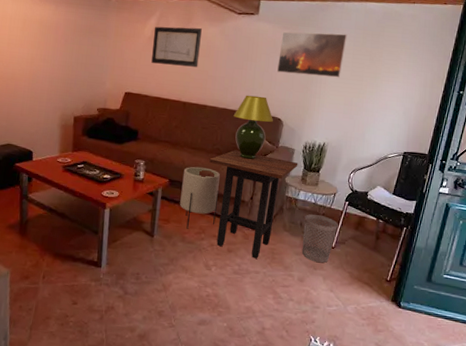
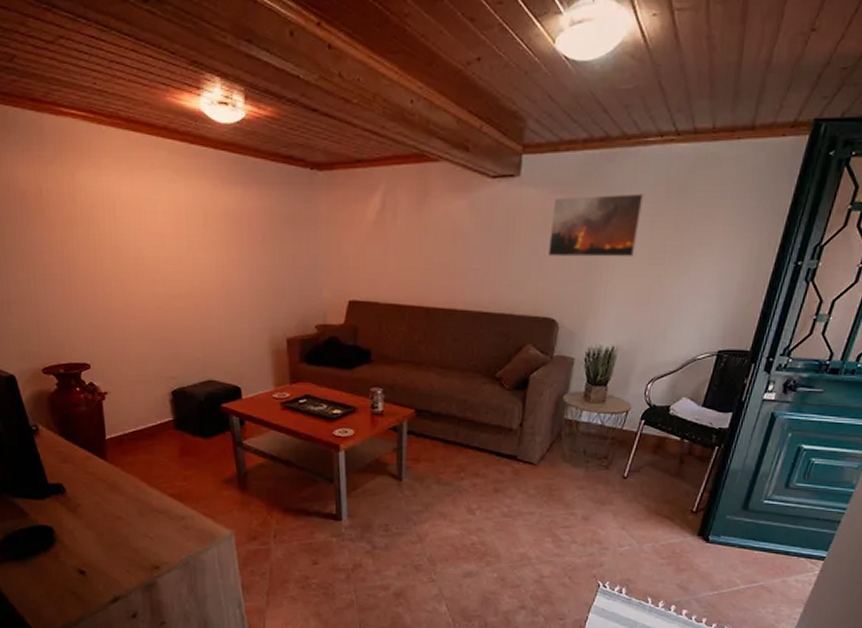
wall art: present [151,26,202,68] -> none [380,203,444,259]
planter: present [180,166,220,229] -> none [431,390,480,468]
side table: present [209,150,298,259] -> none [465,365,580,497]
table lamp: present [233,95,274,160] -> none [492,291,546,377]
wastebasket: present [301,214,338,263] -> none [586,439,632,497]

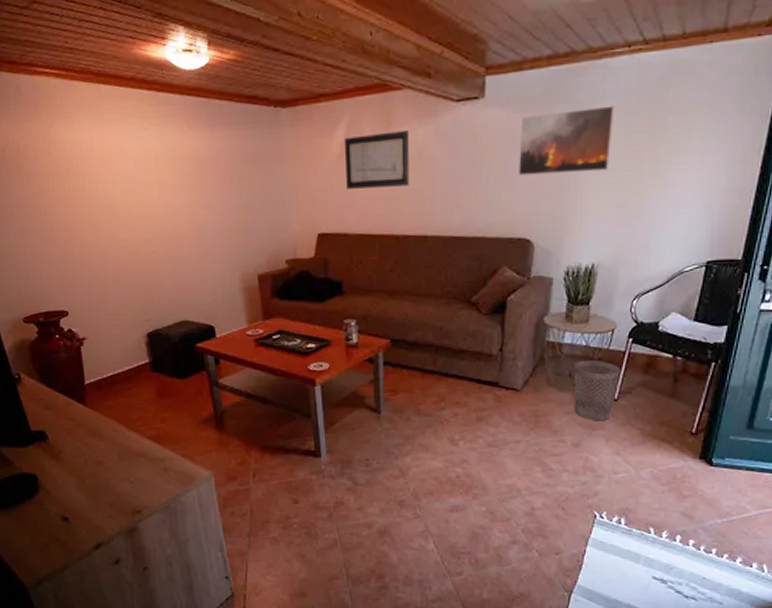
wall art: none [380,203,444,259] -> present [345,131,410,189]
wastebasket: none [586,439,632,497] -> present [574,361,620,421]

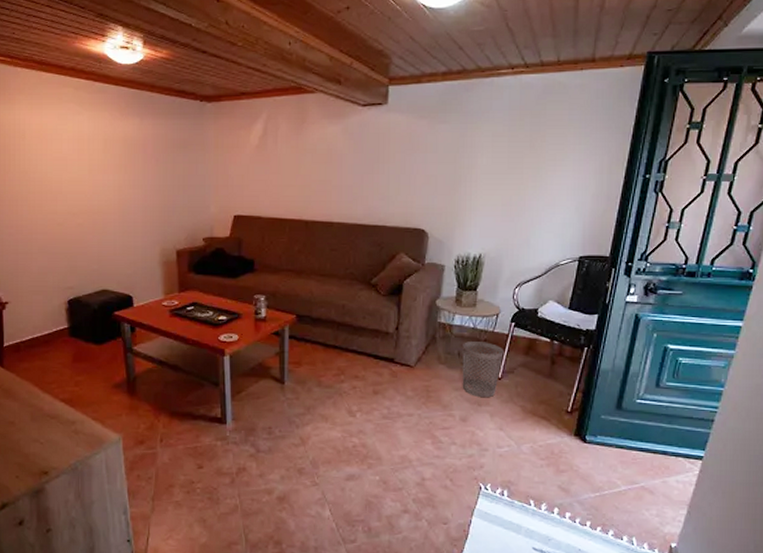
wall art: present [345,131,410,189] -> none [262,129,320,177]
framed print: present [518,105,615,176] -> none [415,117,500,173]

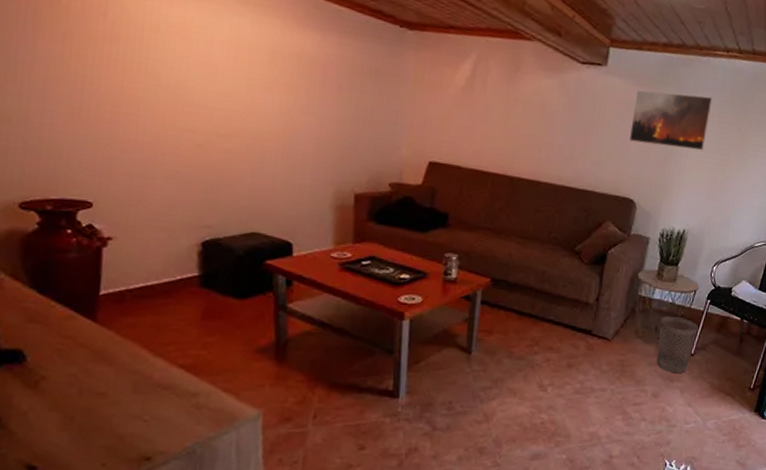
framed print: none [415,117,500,173] -> present [629,89,713,151]

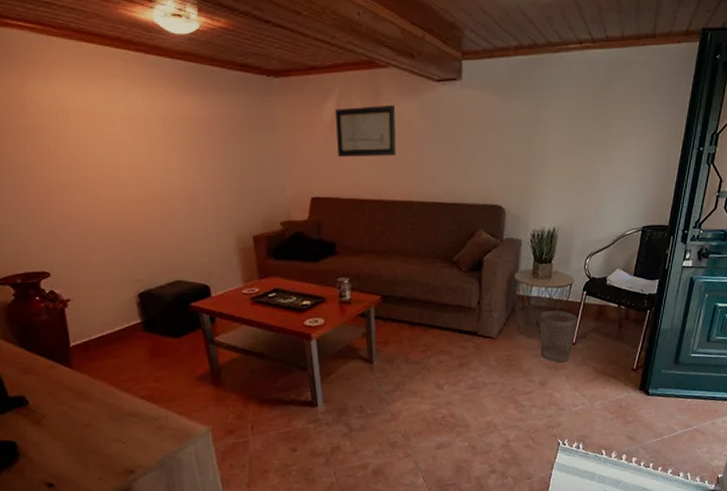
wall art: none [466,73,534,131] -> present [336,105,396,157]
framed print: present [629,89,713,151] -> none [491,93,570,150]

